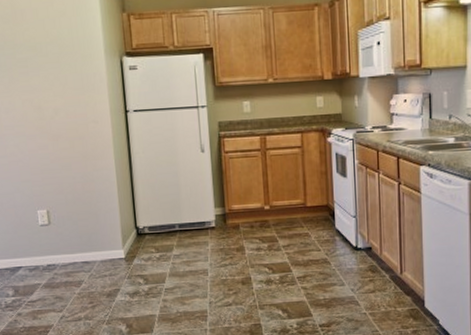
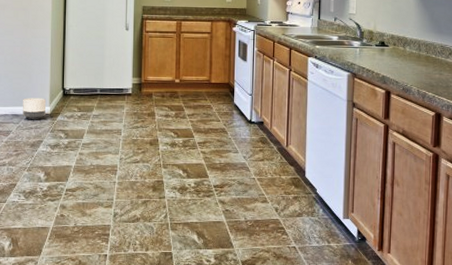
planter: none [92,240,120,267] -> present [23,98,47,120]

